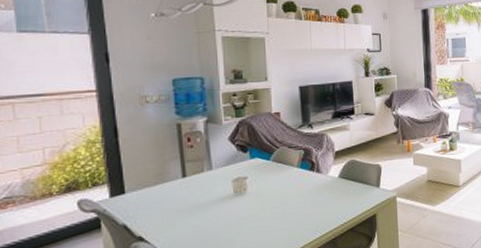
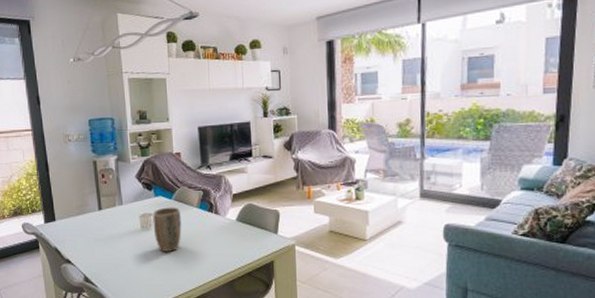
plant pot: none [248,168,281,217] -> present [152,207,182,252]

